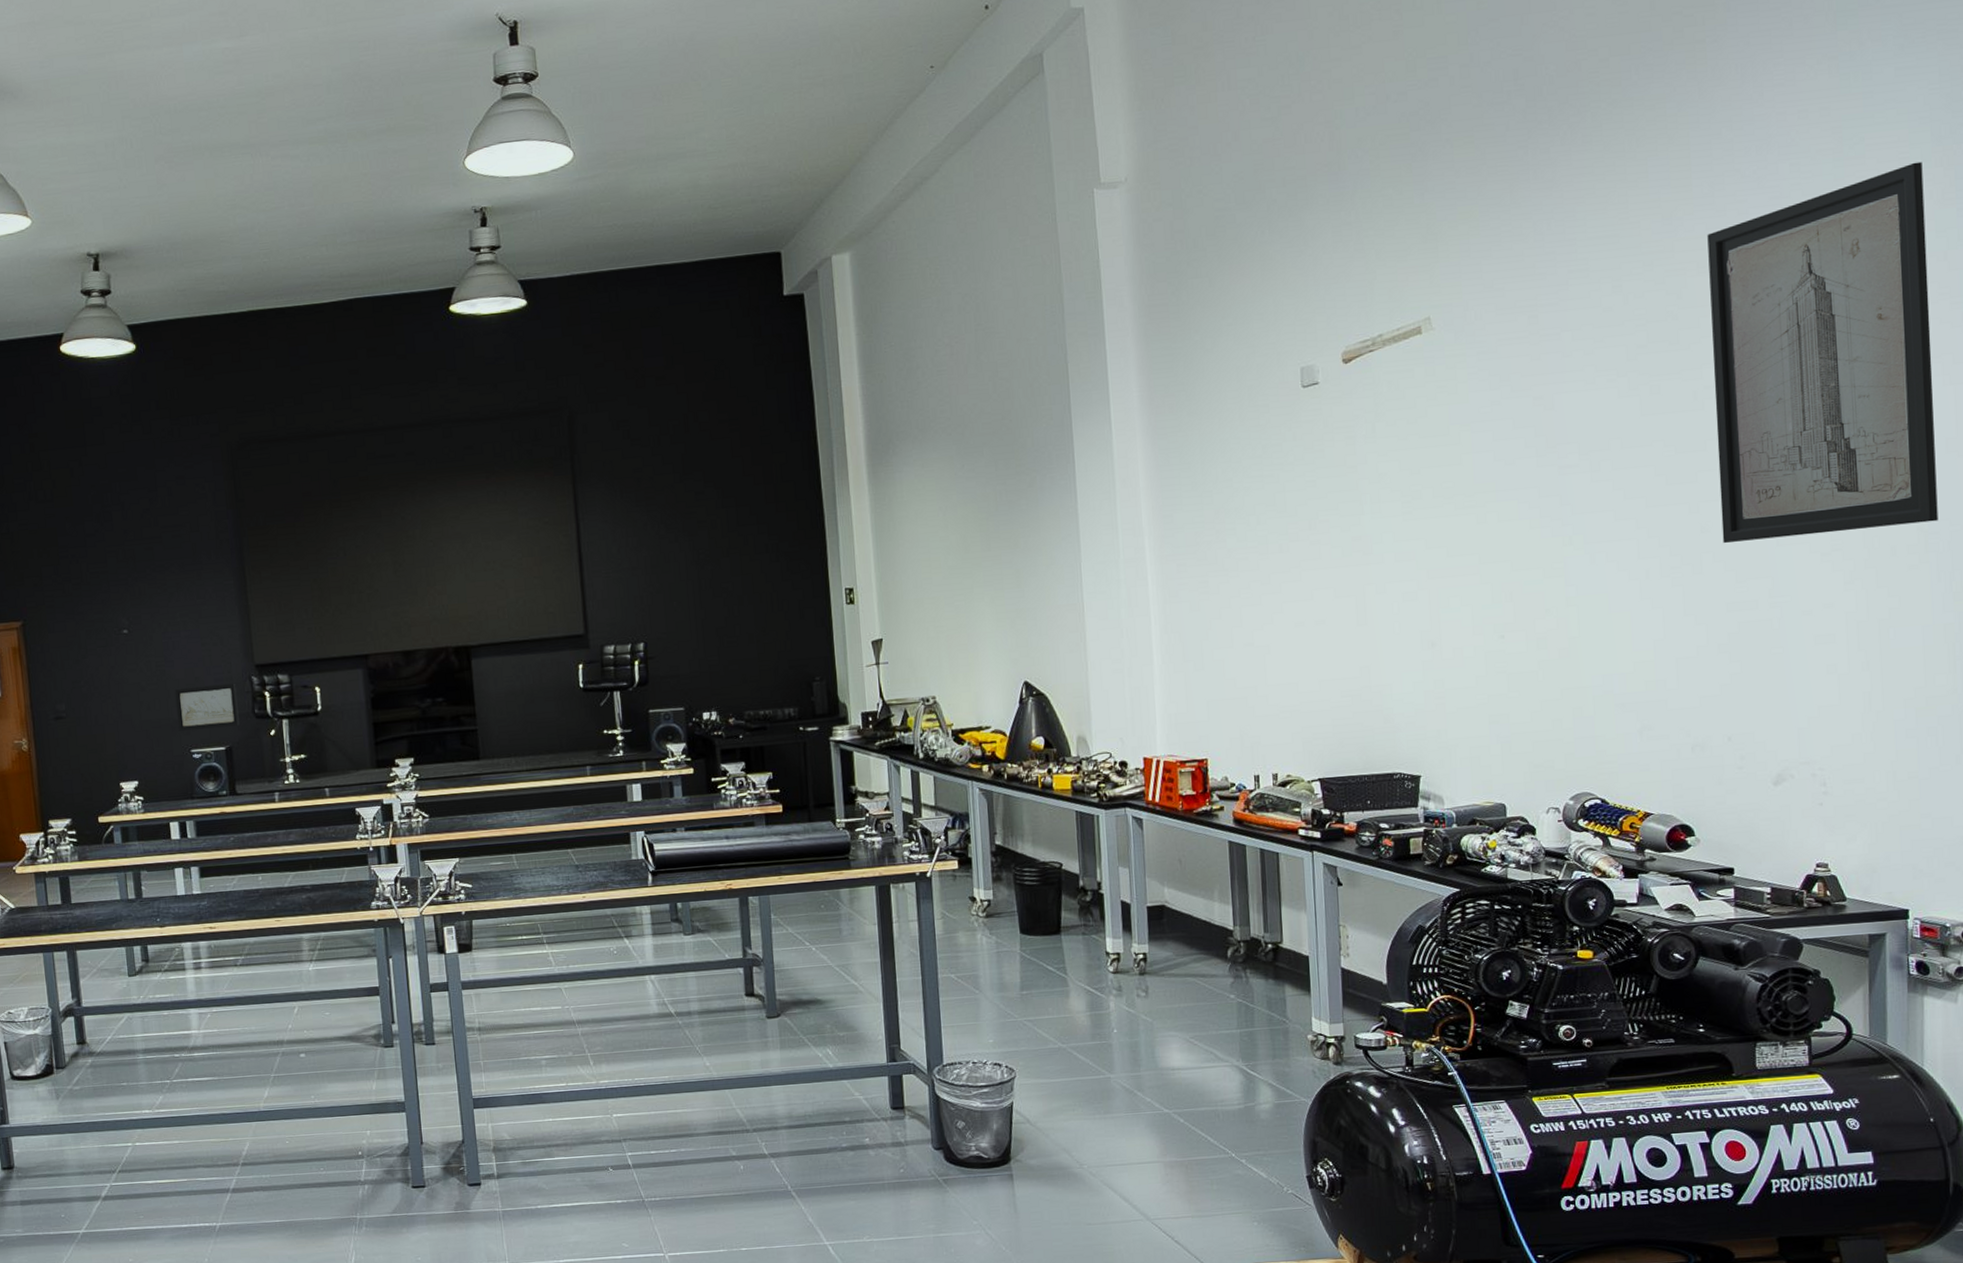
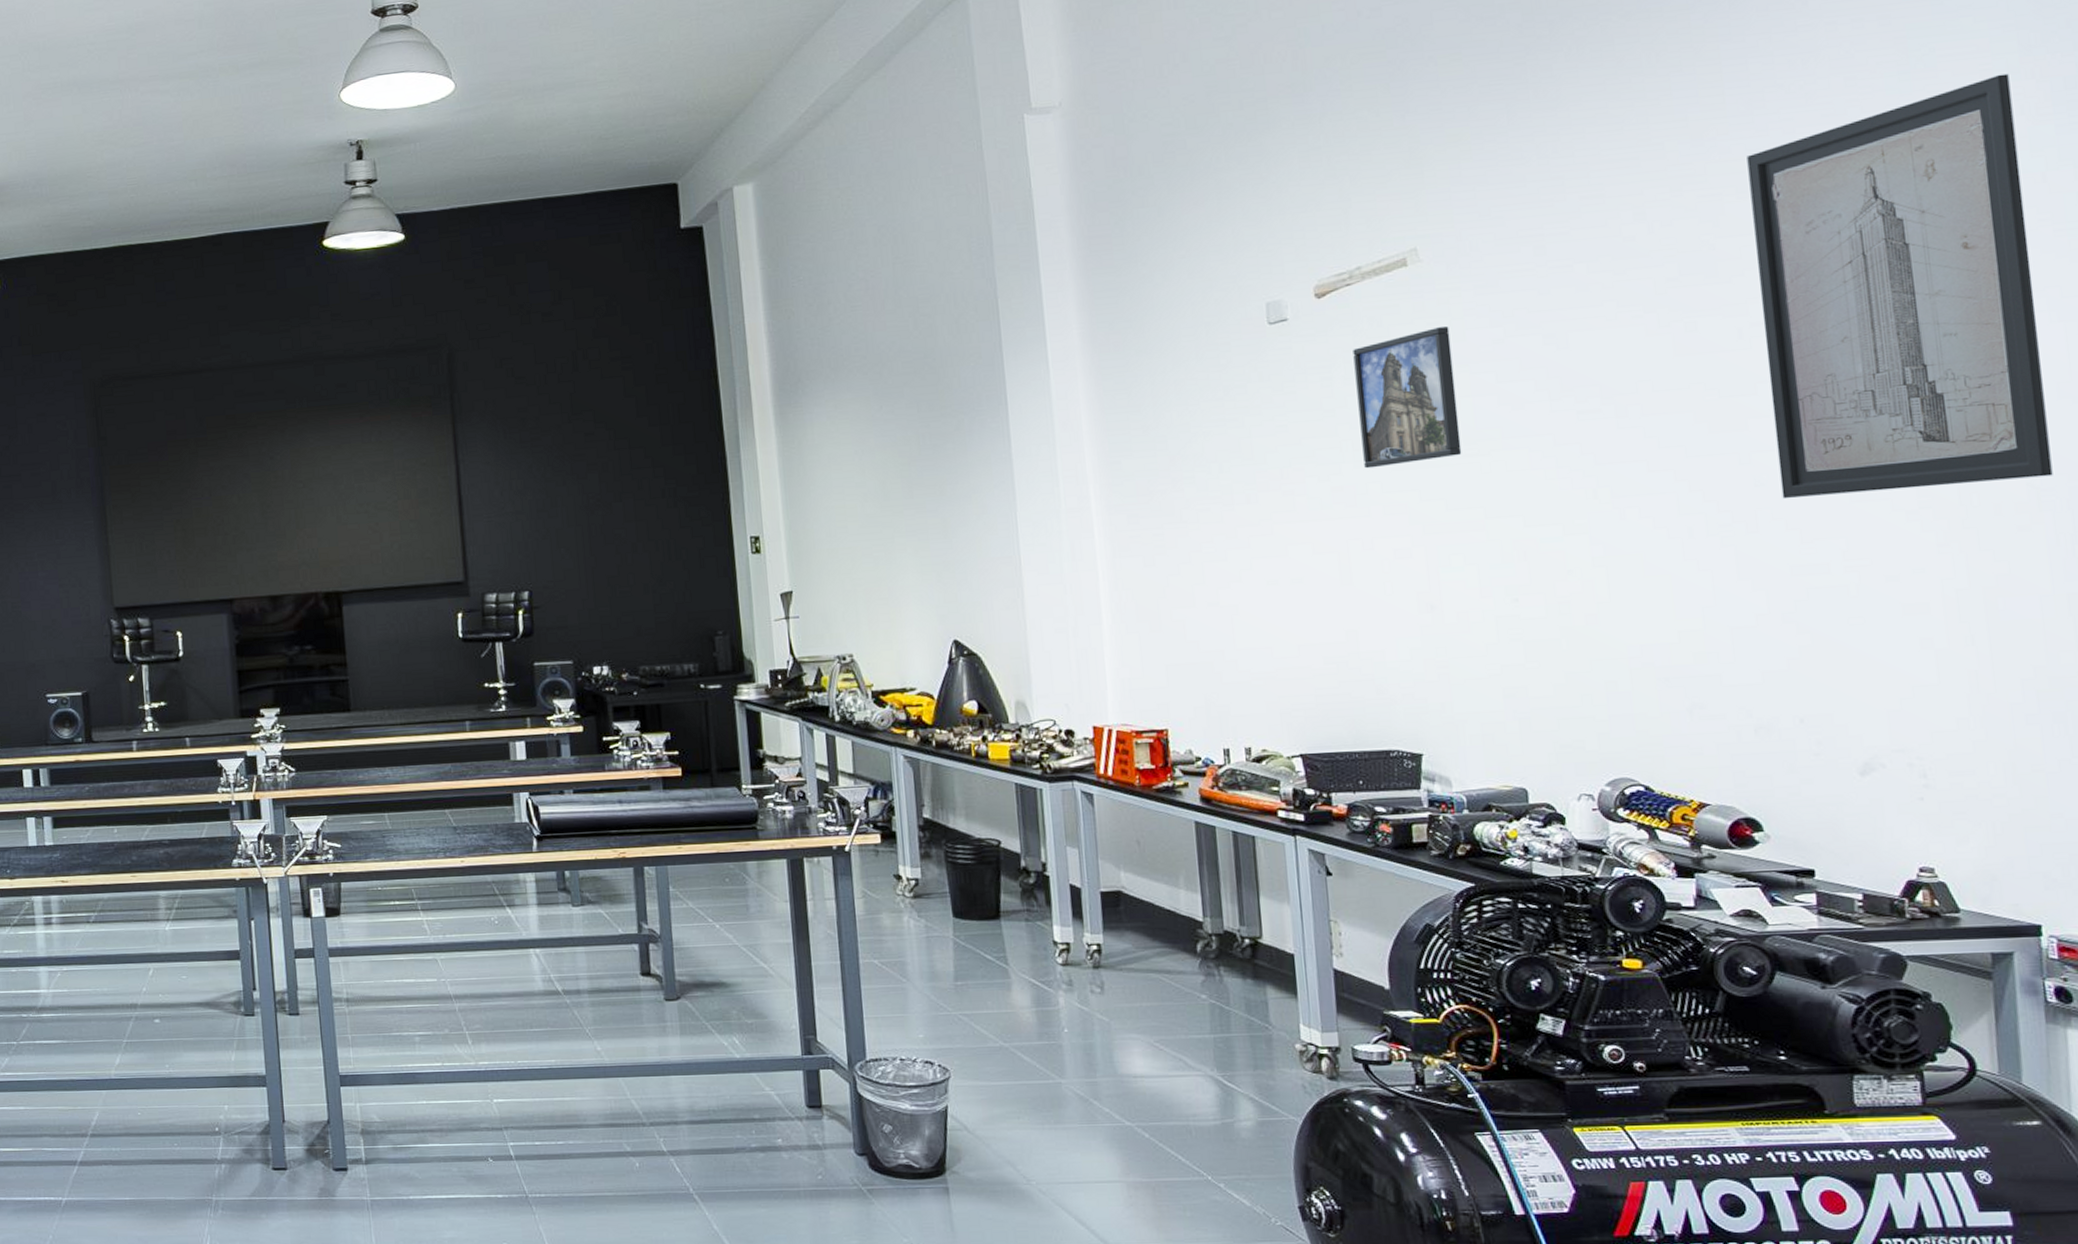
wall art: present [174,683,240,731] -> none [30,626,97,675]
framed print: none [1373,389,1462,520] -> present [1353,326,1462,469]

